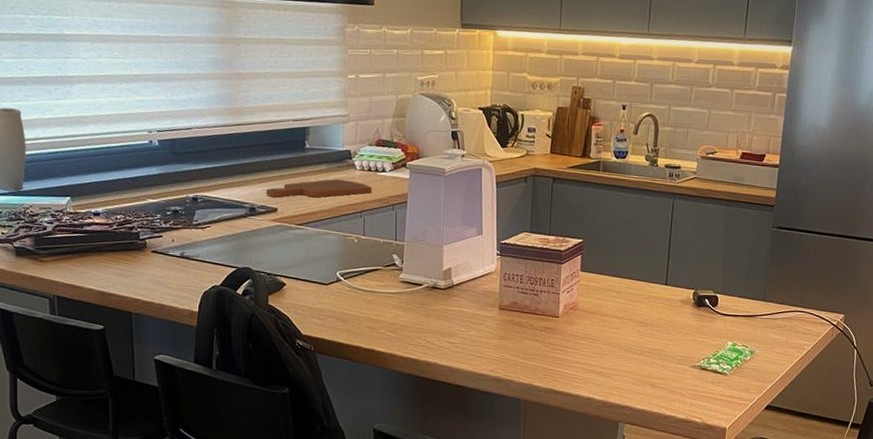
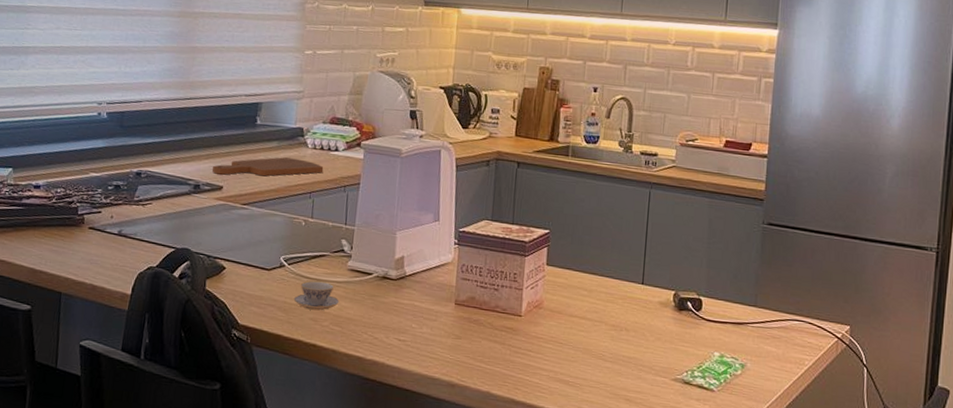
teacup: none [351,293,394,320] -> present [293,280,339,311]

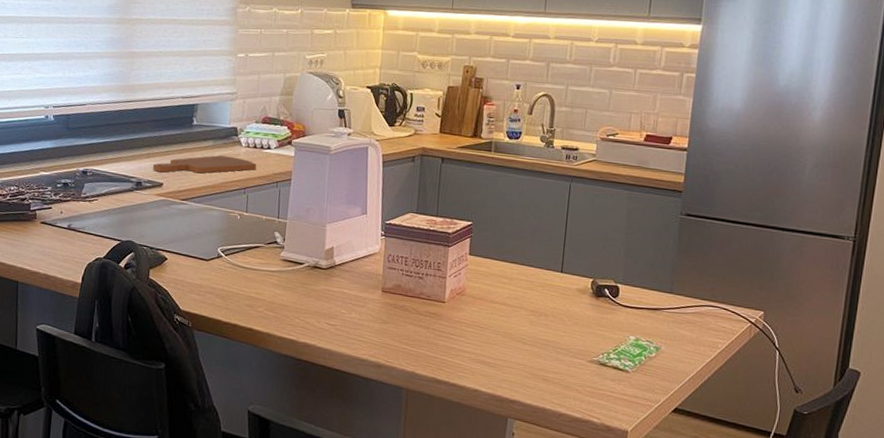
teacup: present [293,280,339,311] -> none [230,270,273,298]

